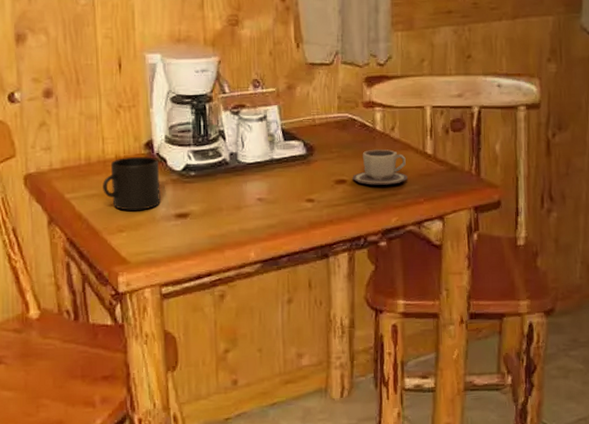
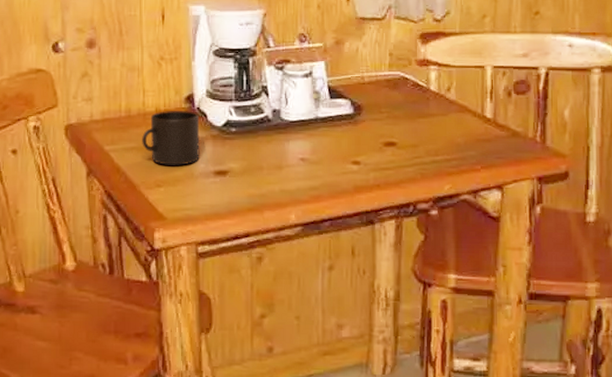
cup: present [352,149,408,185] -> none [402,110,463,149]

